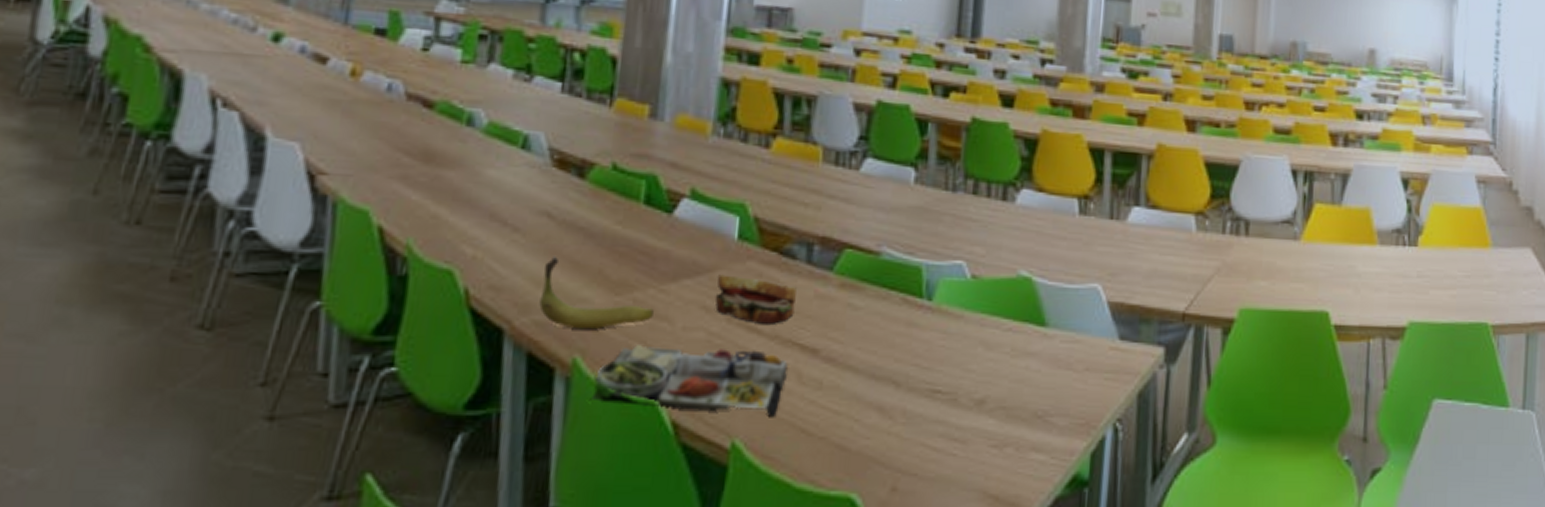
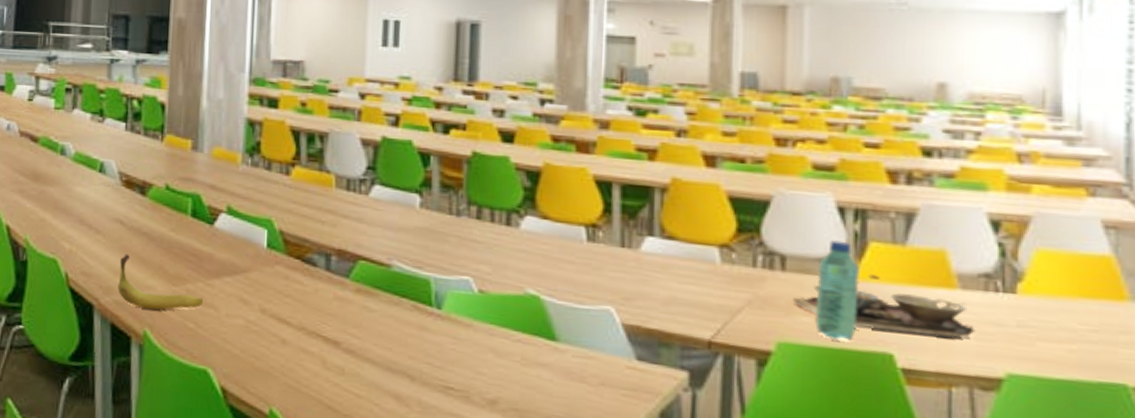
food tray: present [590,345,788,417] -> none [158,325,314,393]
sandwich: present [714,274,797,324] -> none [250,275,318,318]
food tray: none [1253,235,1389,293] -> present [792,274,976,339]
water bottle: none [1270,203,1307,302] -> present [815,240,861,341]

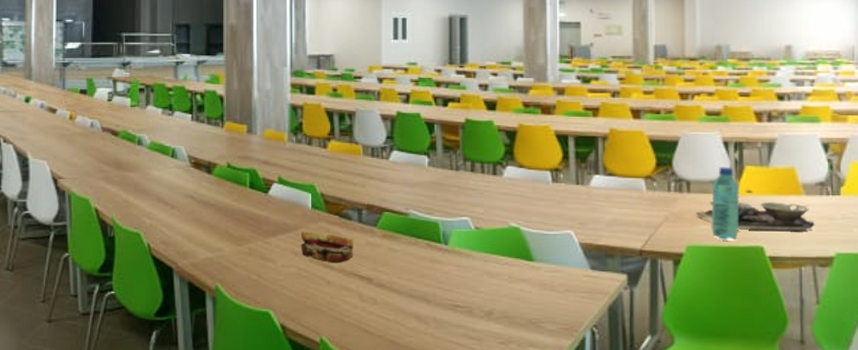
banana: present [117,253,203,310] -> none [192,222,262,268]
sandwich: none [250,275,318,318] -> present [300,231,353,262]

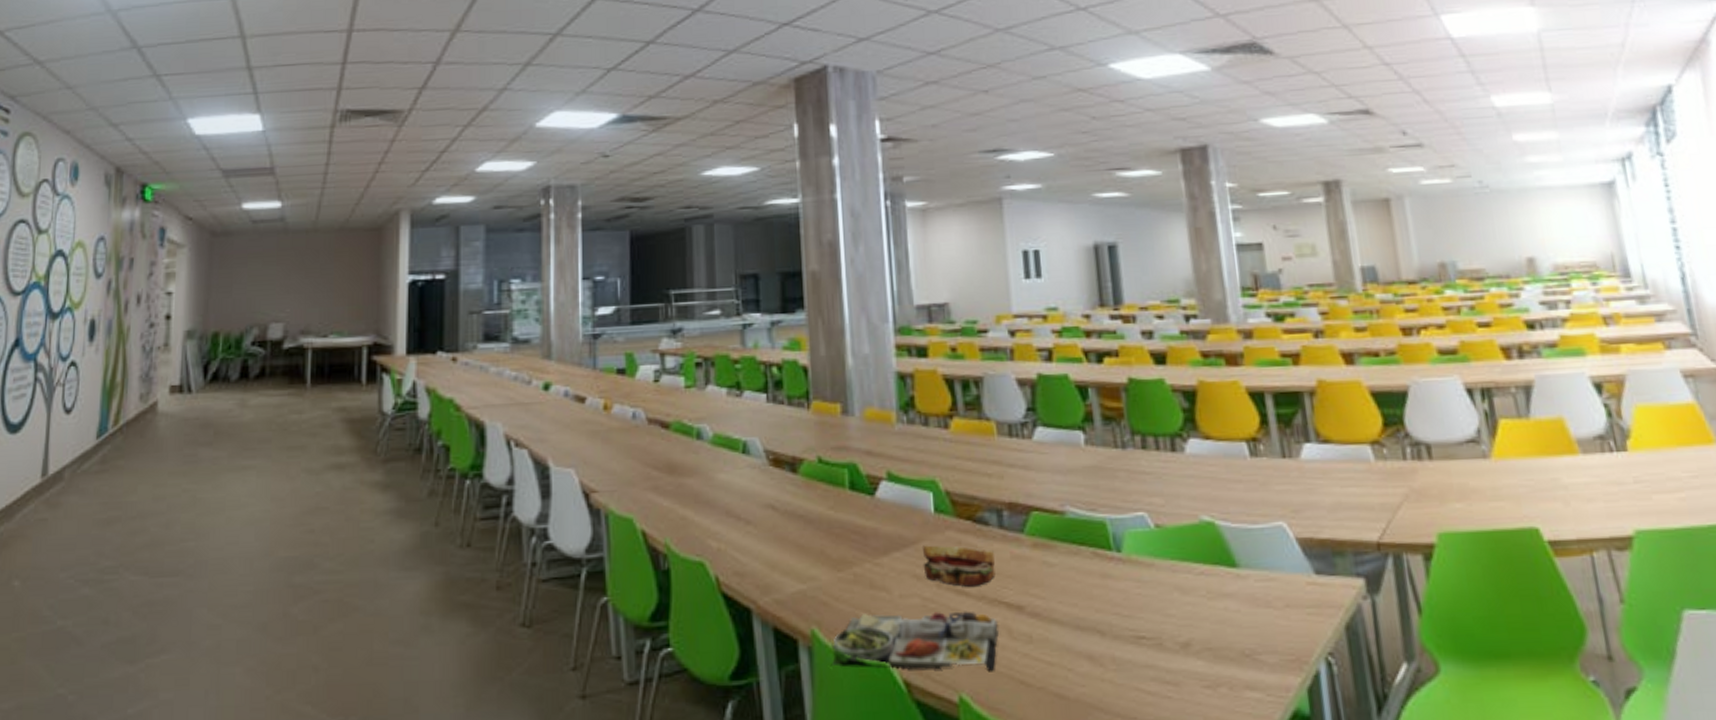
food tray: none [229,277,352,322] -> present [831,611,999,671]
food tray: present [696,190,816,232] -> none [1443,451,1602,506]
water bottle: present [711,167,740,240] -> none [1459,422,1503,522]

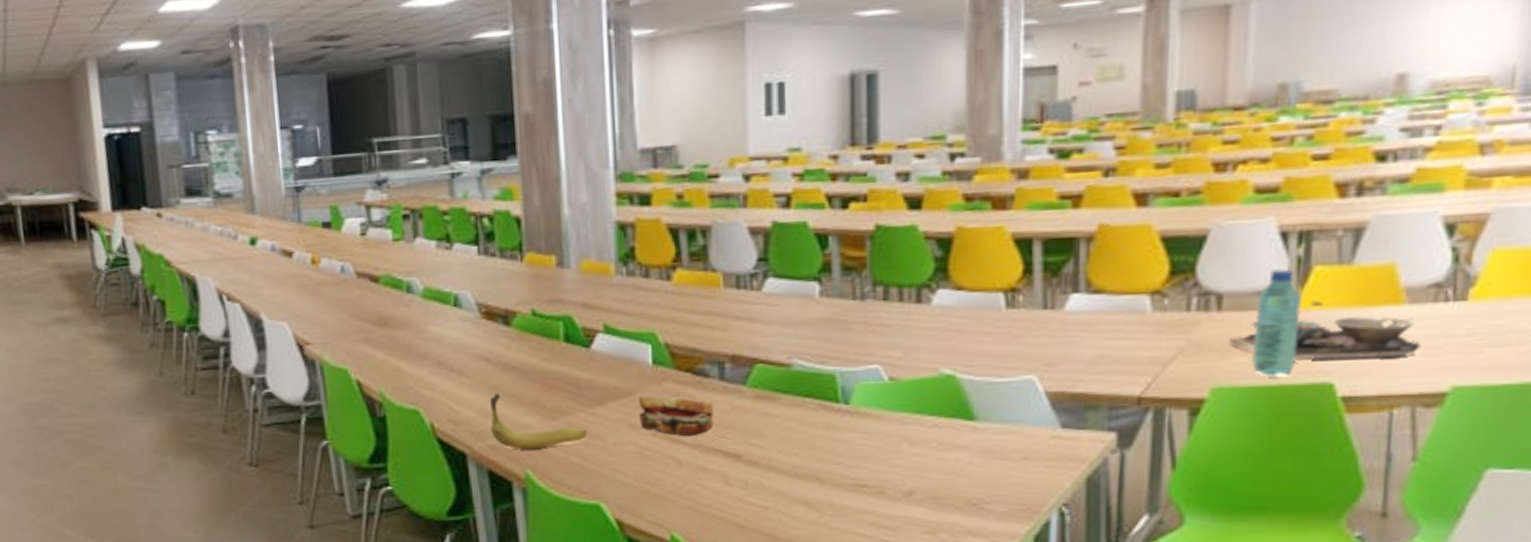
banana: none [775,542,873,604] -> present [489,392,587,450]
food tray: present [831,611,999,671] -> none [544,458,714,513]
food tray: none [1443,451,1602,506] -> present [1228,301,1422,360]
water bottle: none [1459,422,1503,522] -> present [1252,269,1303,376]

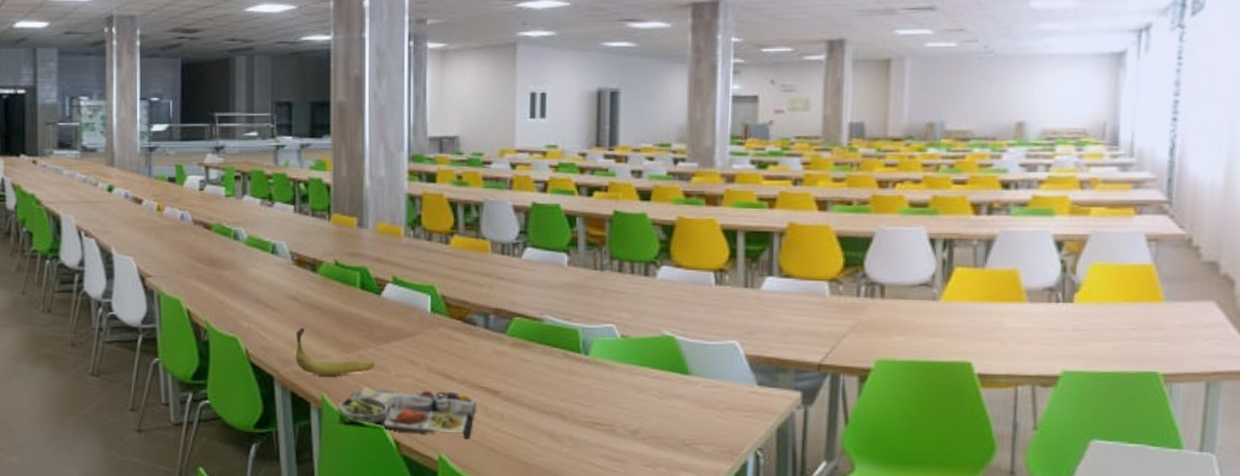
food tray: none [544,458,714,513] -> present [336,387,476,439]
sandwich: present [638,396,714,436] -> none [417,337,478,373]
food tray: present [1228,301,1422,360] -> none [889,295,1039,346]
water bottle: present [1252,269,1303,376] -> none [908,268,947,354]

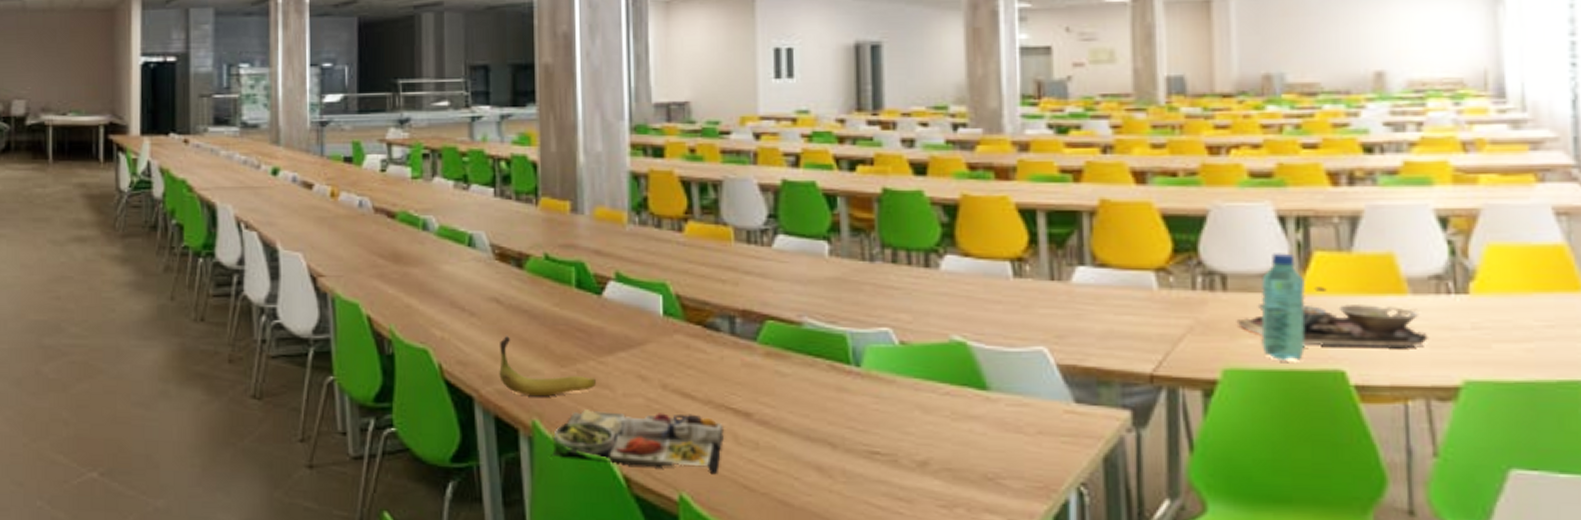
food tray: none [889,295,1039,346] -> present [1236,287,1429,349]
water bottle: none [908,268,947,354] -> present [1260,253,1307,360]

